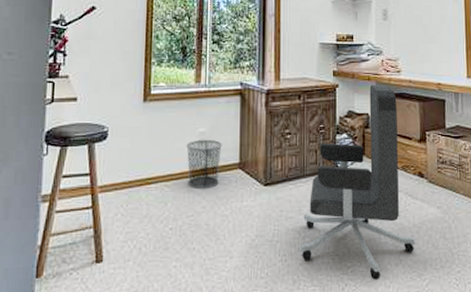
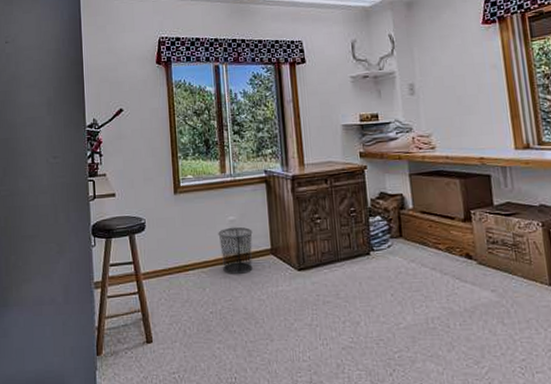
office chair: present [299,84,415,280] -> none [340,162,469,366]

